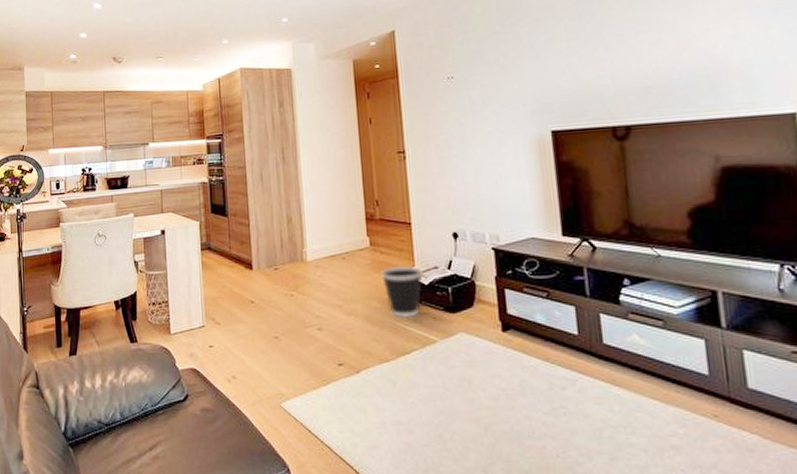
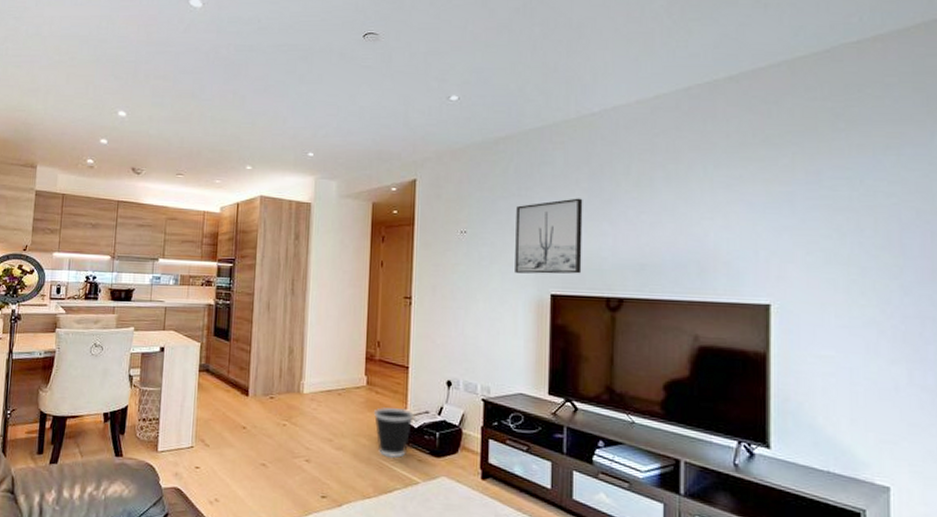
wall art: none [503,26,582,113] -> present [515,198,583,274]

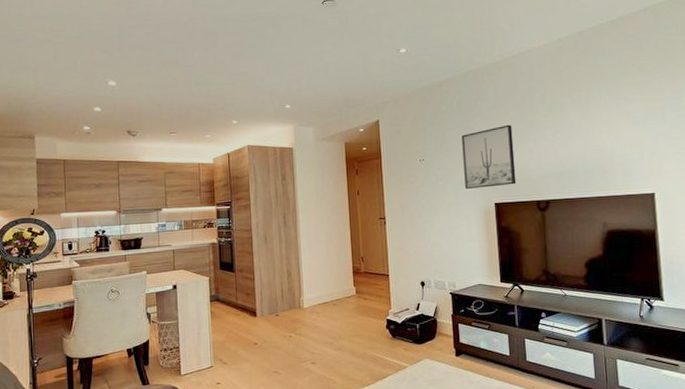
wastebasket: present [373,407,414,459] -> none [364,309,397,351]

